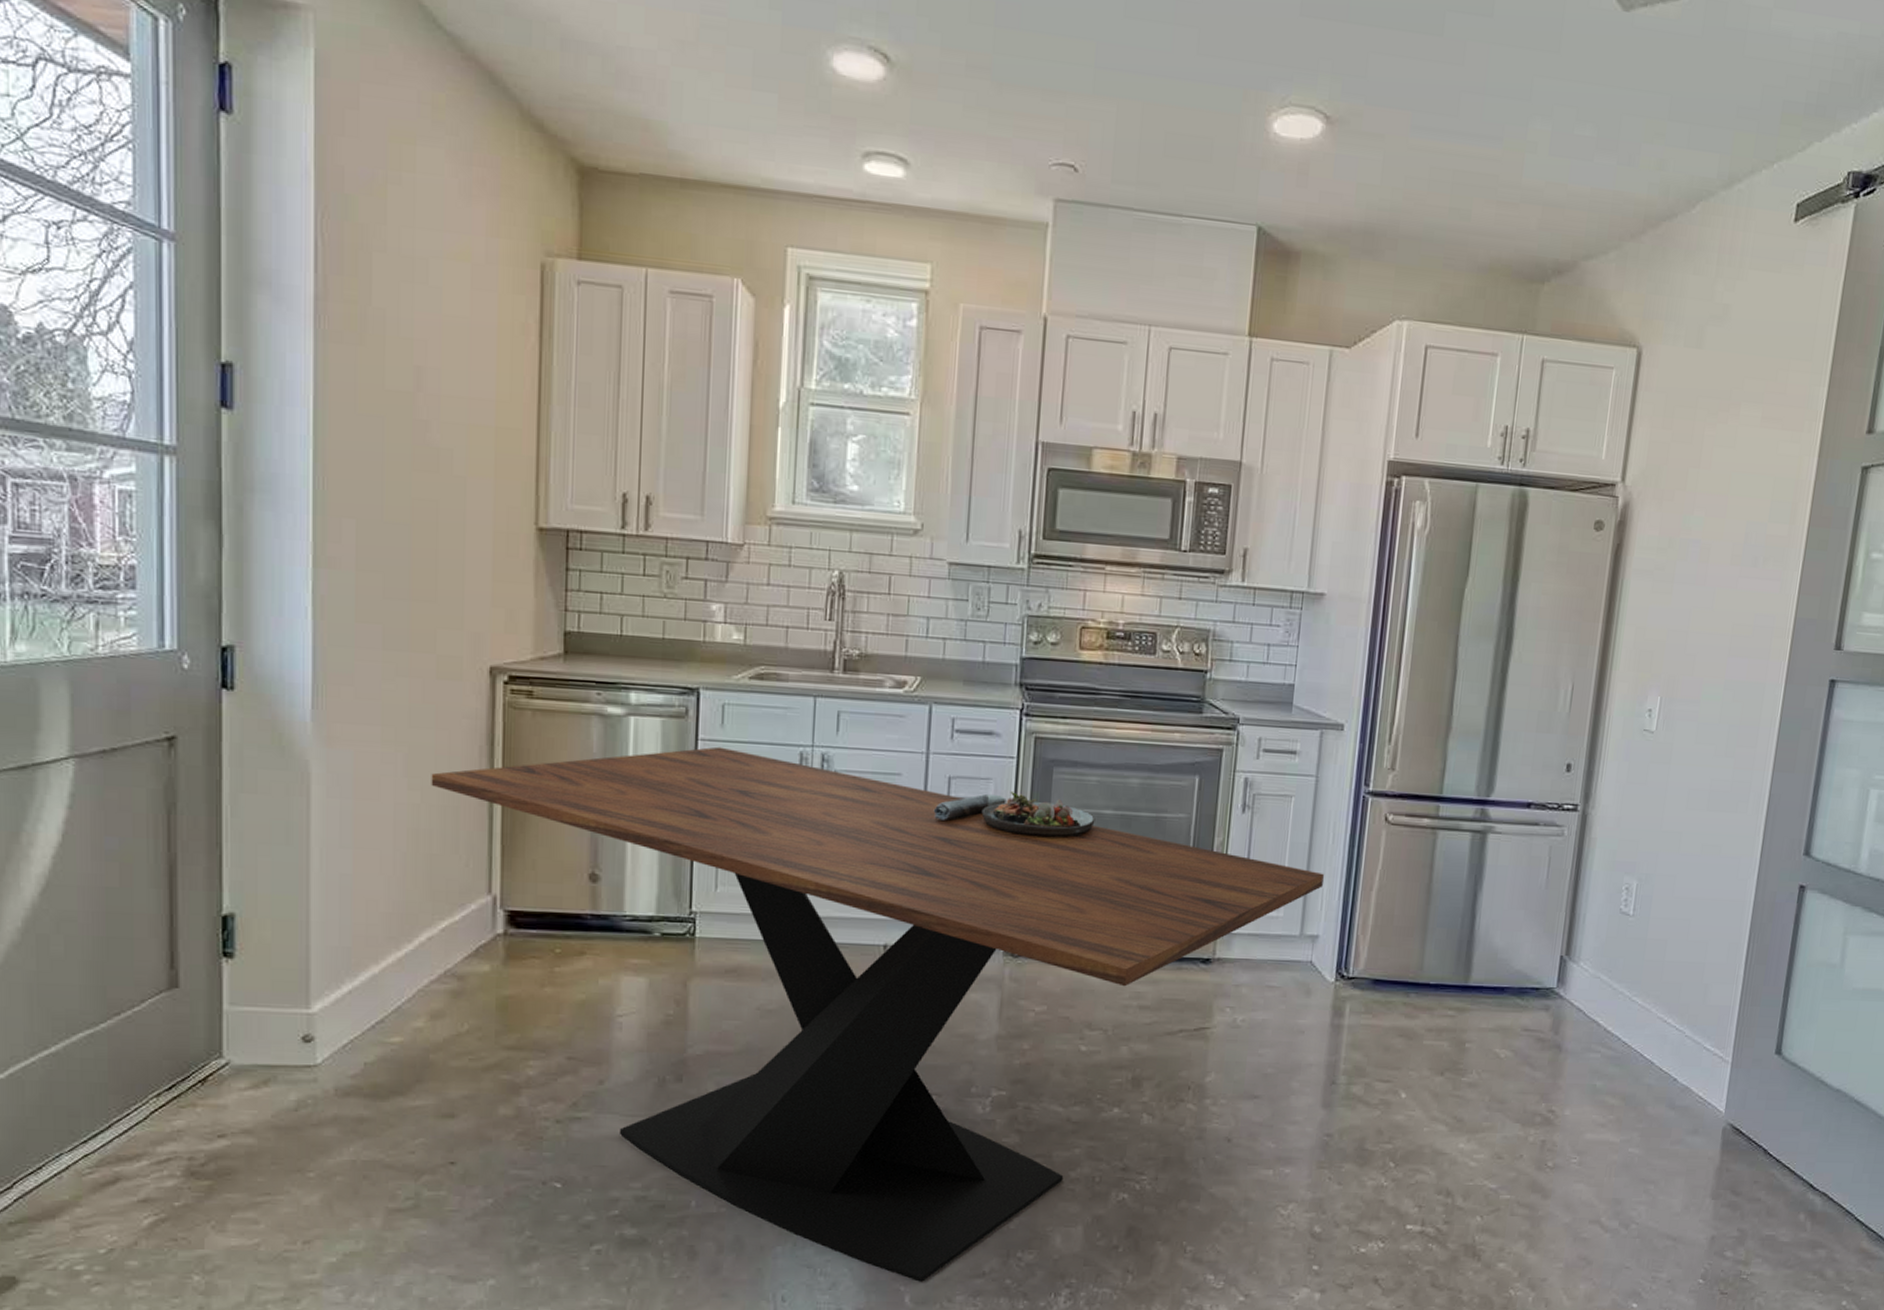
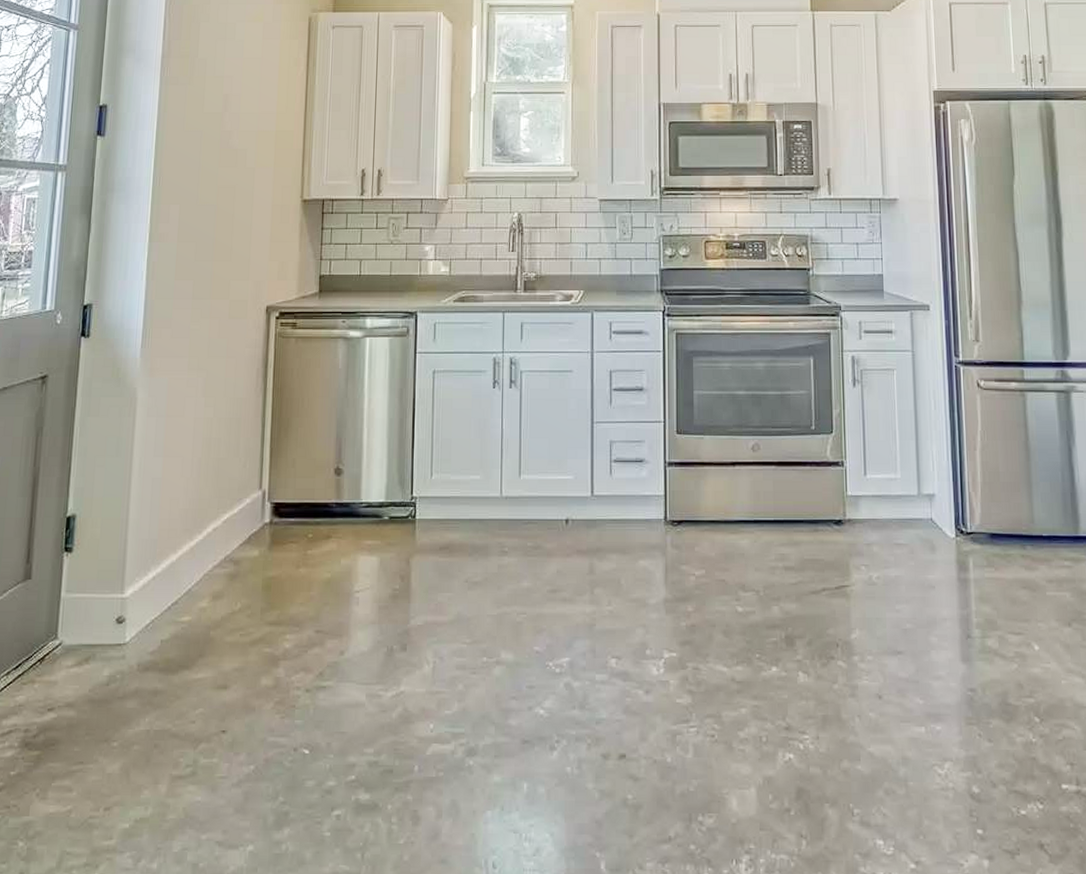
dining table: present [431,746,1324,1283] -> none [221,357,932,849]
food plate: present [933,792,1096,839] -> none [599,380,731,418]

